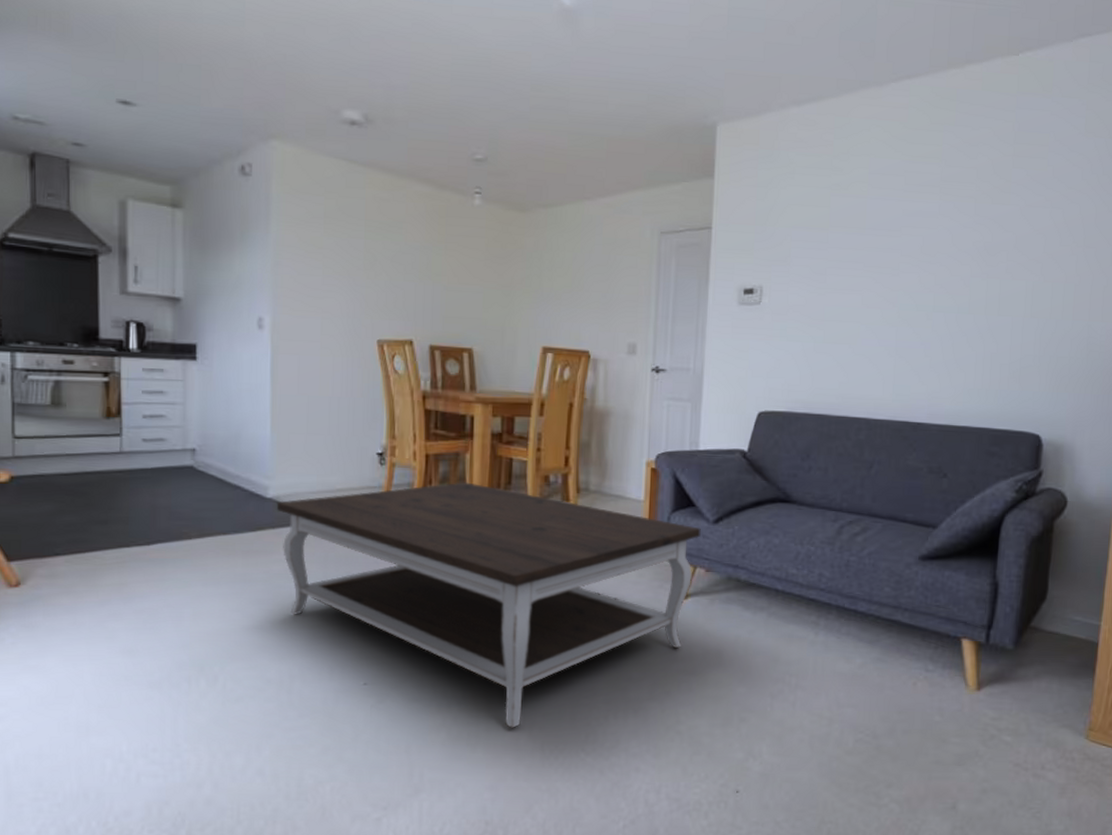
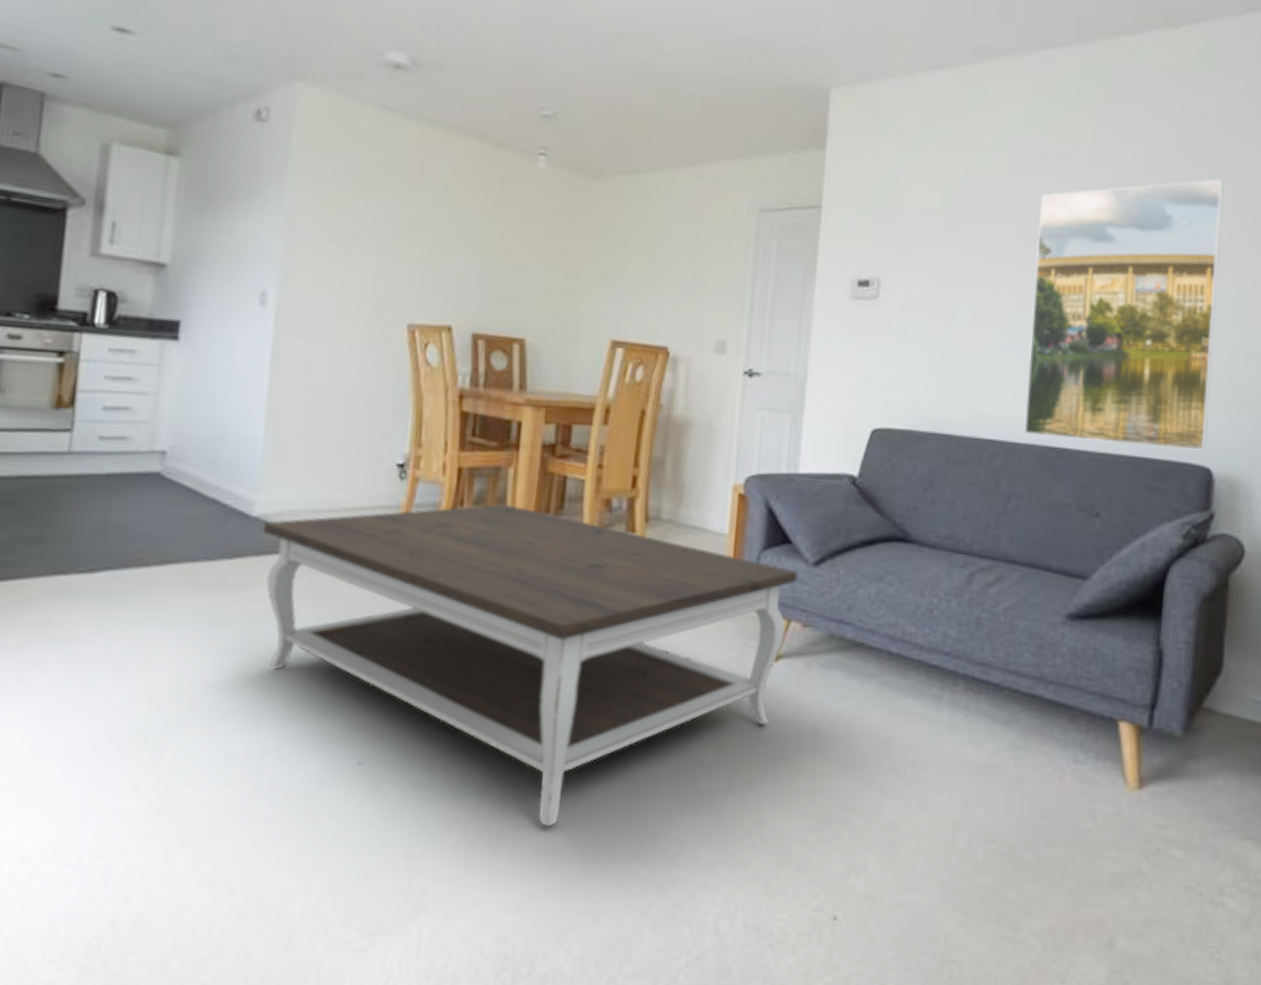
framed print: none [884,189,1057,421] -> present [1023,179,1225,451]

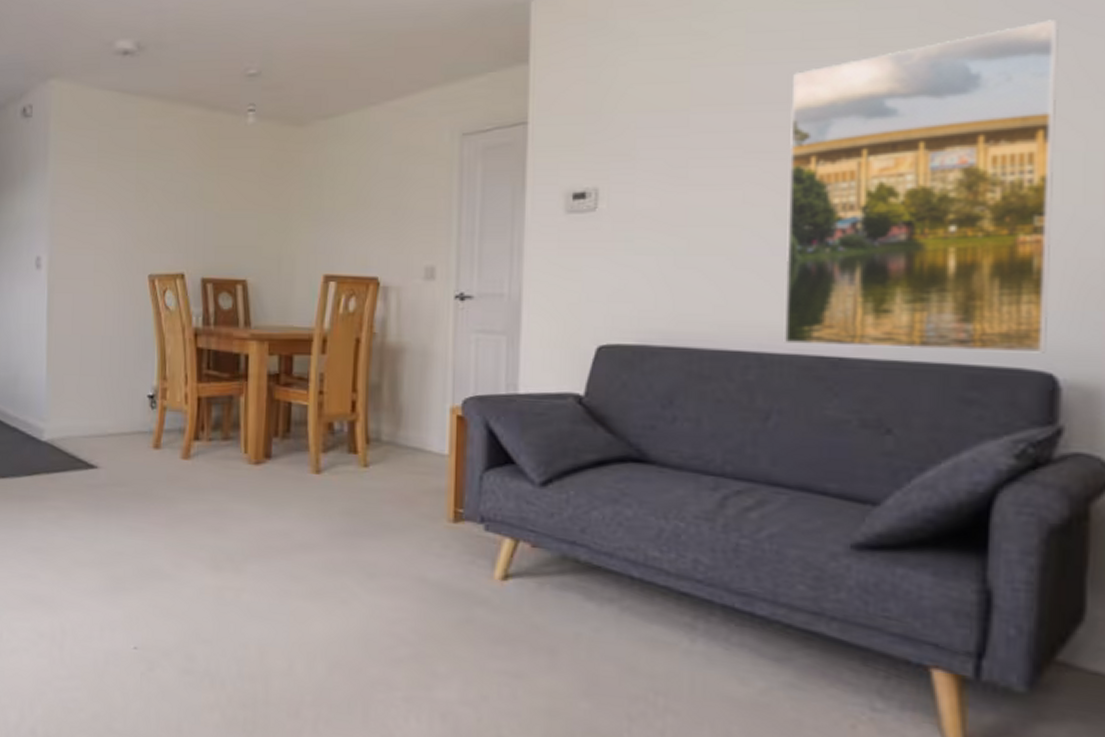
coffee table: present [262,503,798,827] -> none [51,428,524,718]

